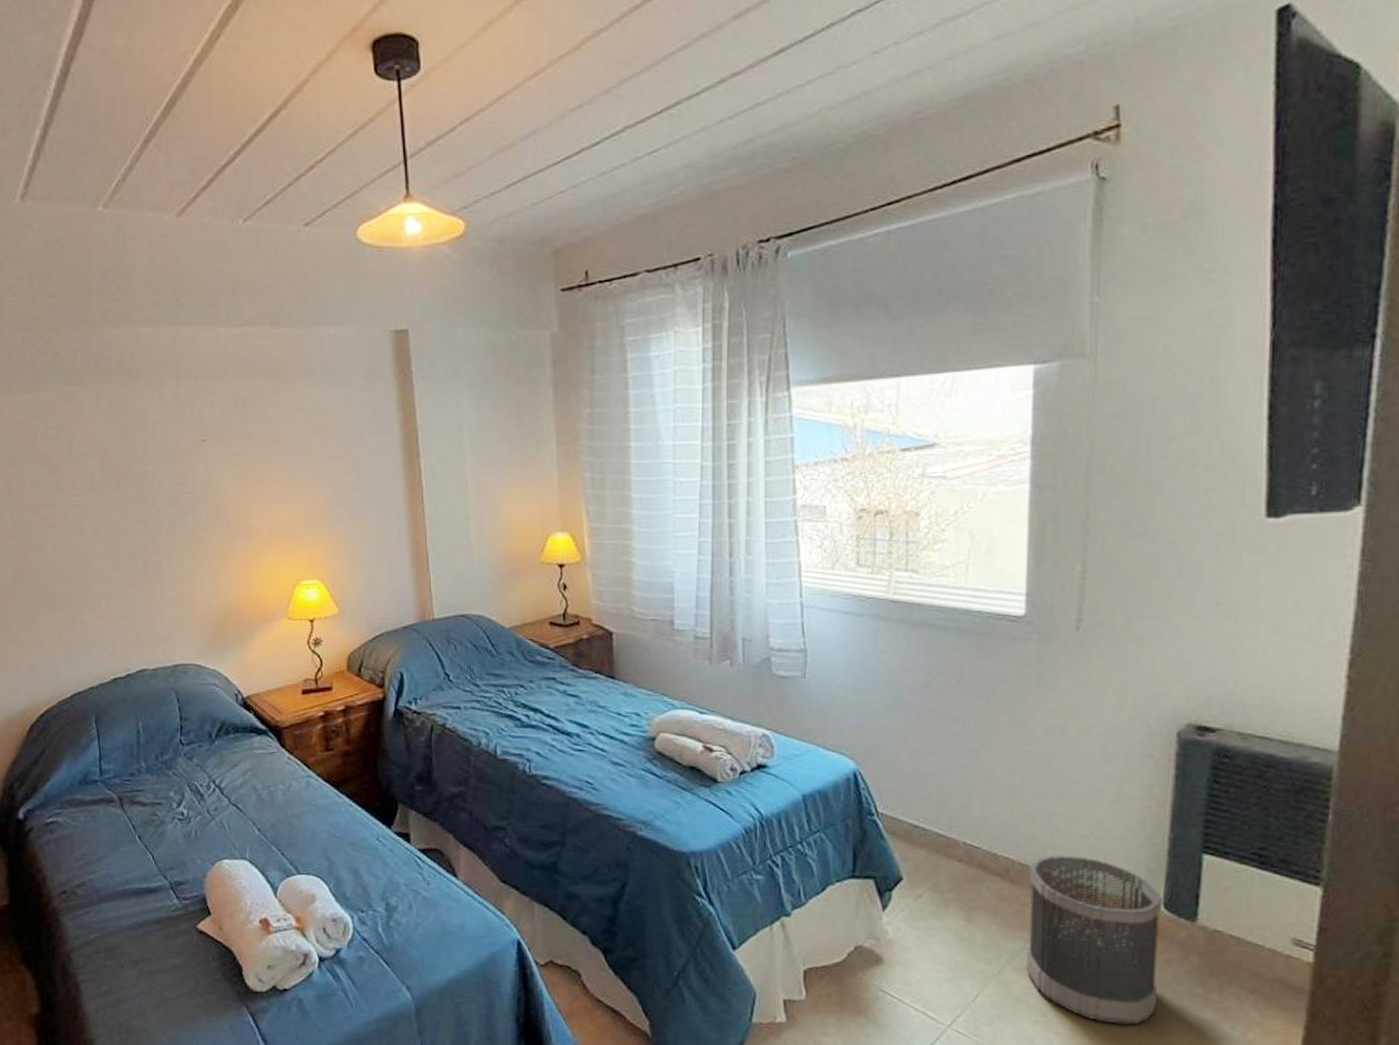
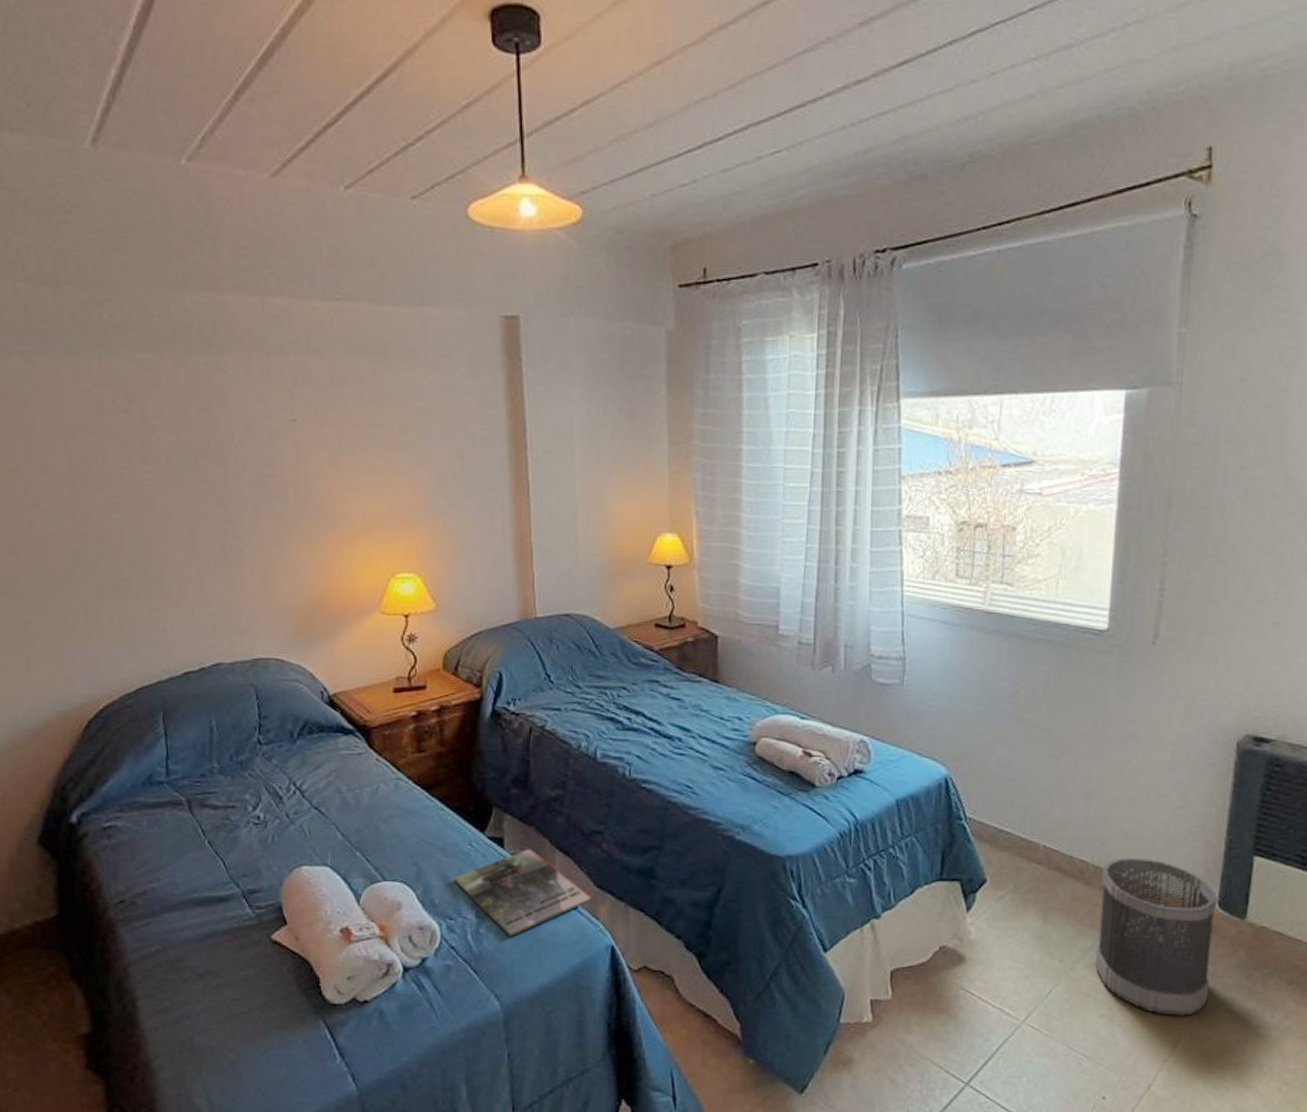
magazine: none [364,843,497,930] -> present [454,848,592,937]

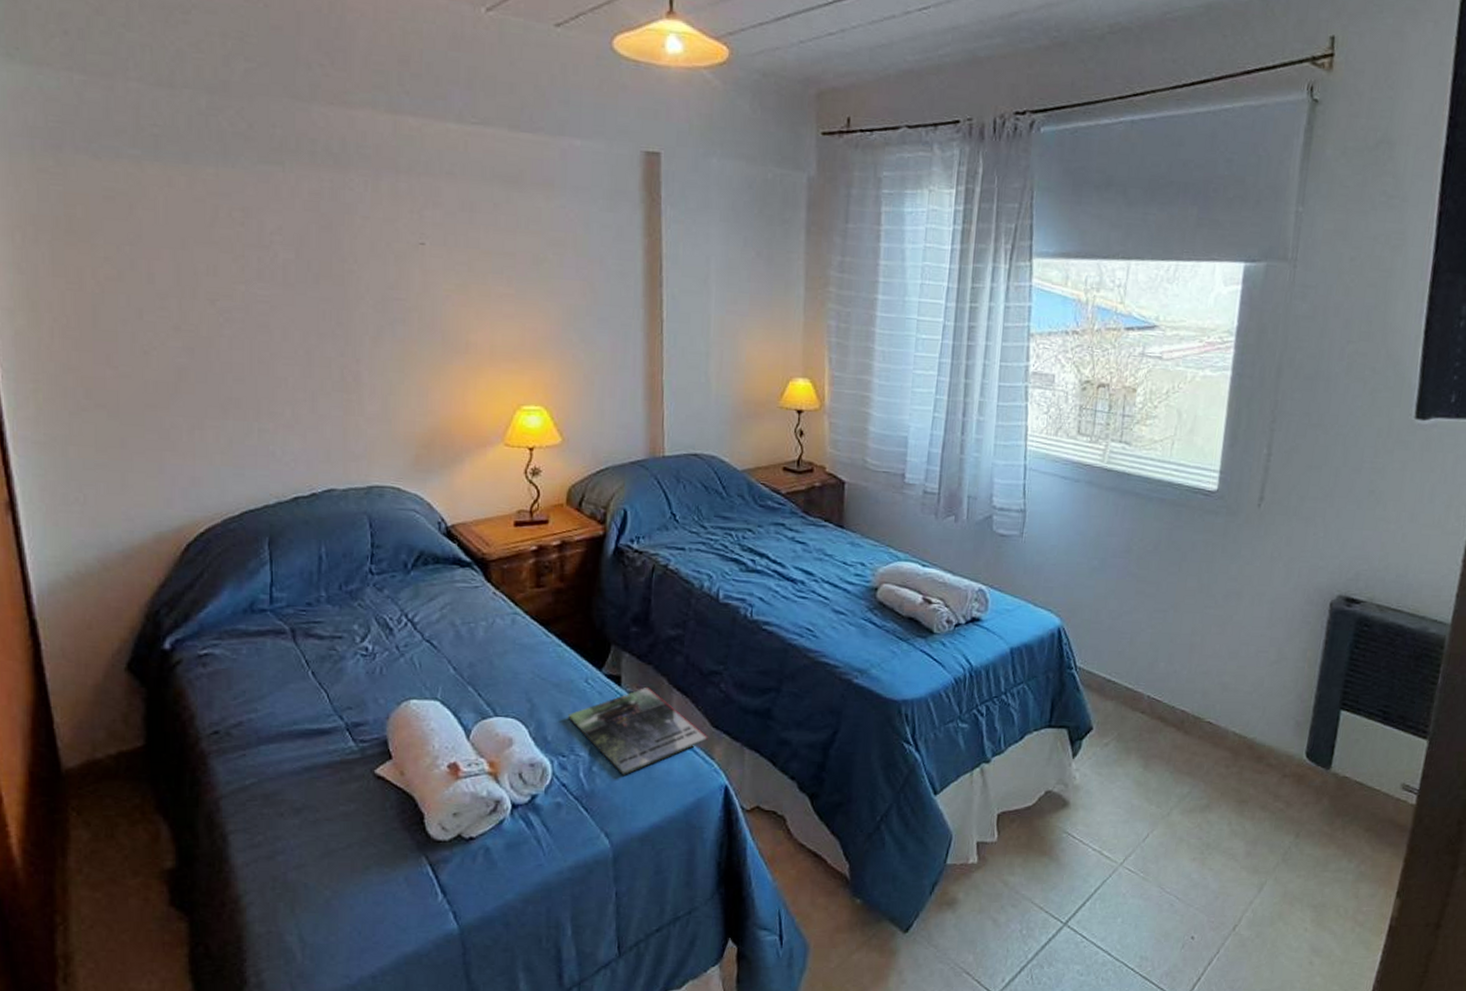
wastebasket: present [1095,857,1218,1016] -> none [1190,708,1306,860]

